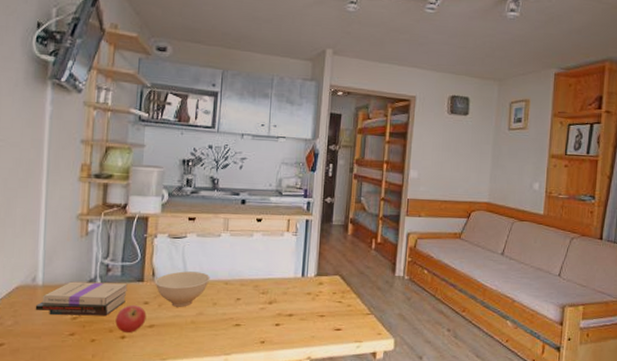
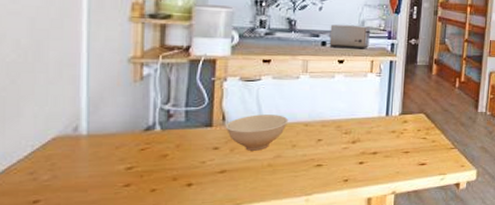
books: present [35,281,128,316] -> none [78,129,193,166]
fruit: present [115,305,147,334] -> none [180,151,217,181]
toaster: none [248,182,288,208] -> present [329,24,371,49]

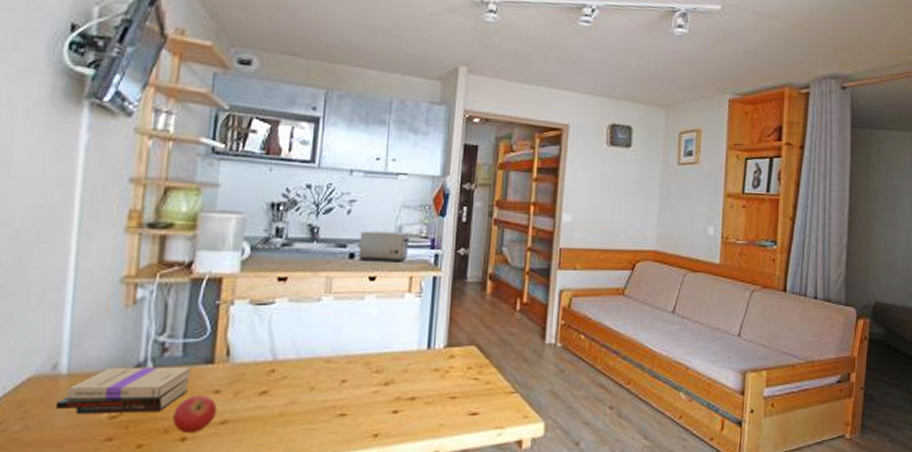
books: none [78,129,193,166] -> present [55,367,191,413]
fruit: none [180,151,217,181] -> present [172,395,217,434]
bowl: present [225,114,289,151] -> none [229,348,307,395]

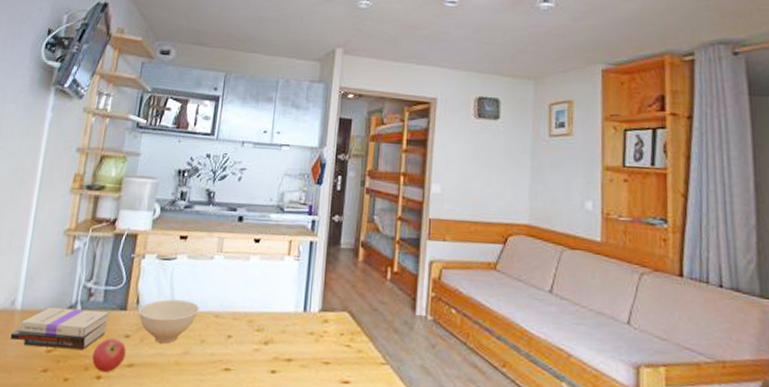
bowl: none [229,348,307,395] -> present [138,299,200,344]
toaster: present [358,230,410,262] -> none [246,196,291,227]

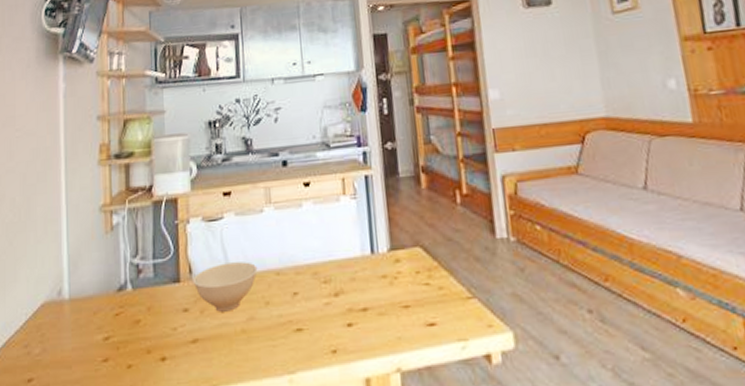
books: present [10,306,109,351] -> none [63,287,163,336]
fruit: present [92,338,127,373] -> none [152,314,188,354]

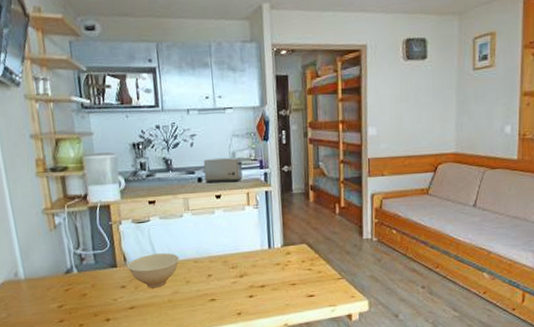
toaster: none [289,132,337,168] -> present [203,156,243,184]

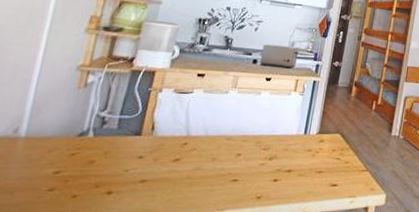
bowl: present [127,253,180,288] -> none [153,126,213,162]

